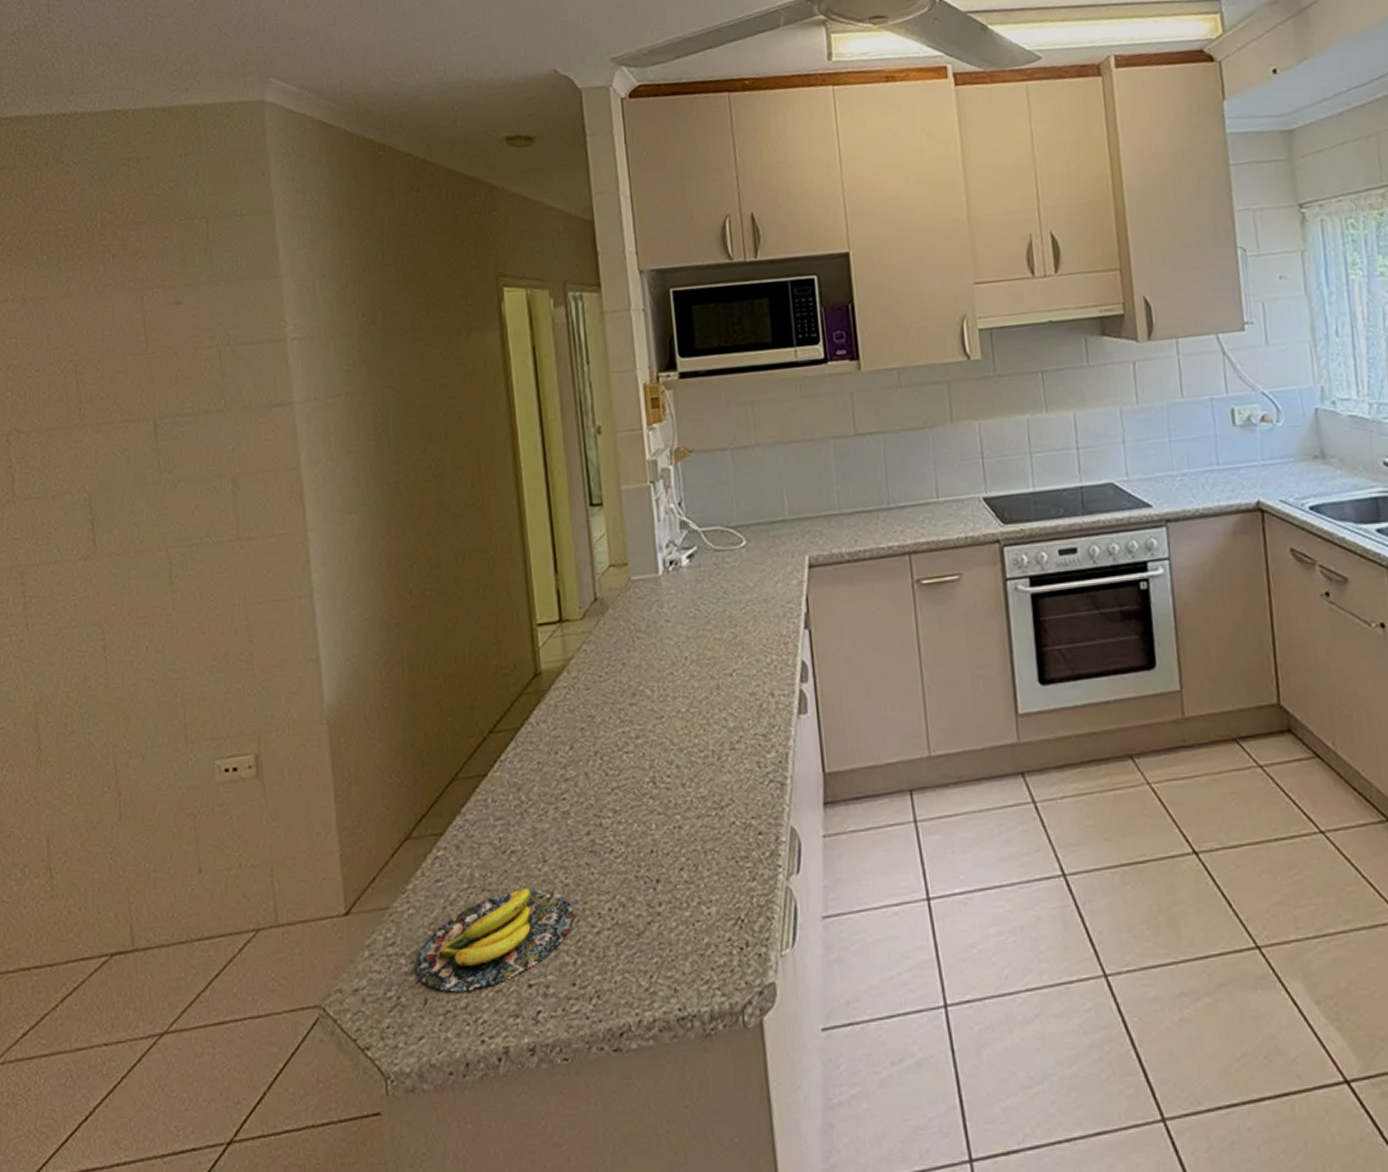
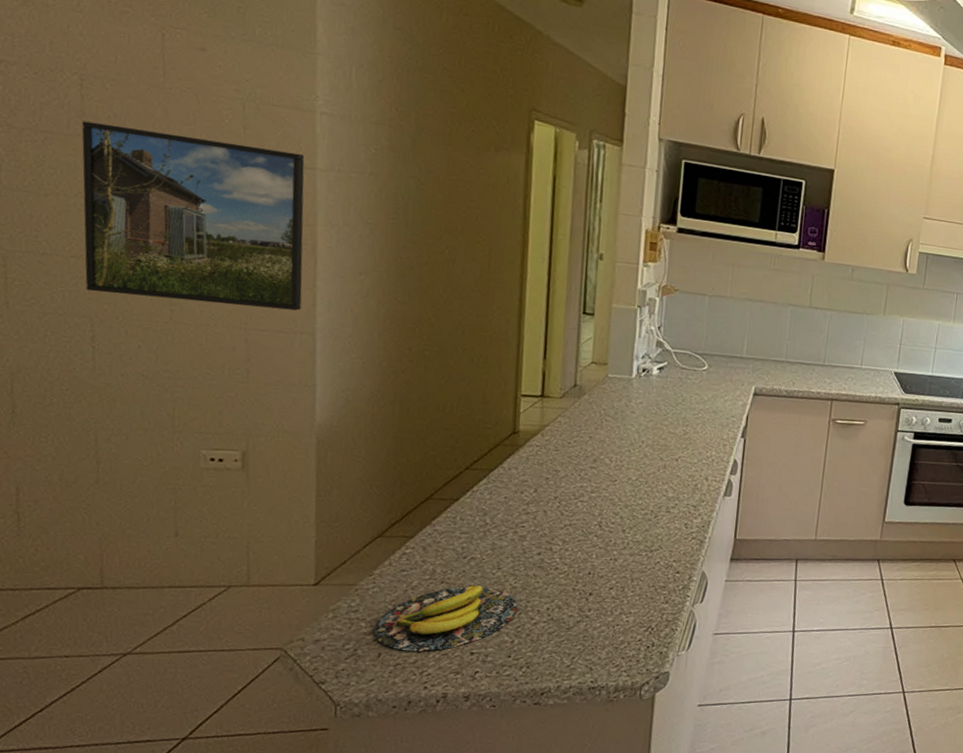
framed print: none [79,390,295,594] -> present [82,121,305,311]

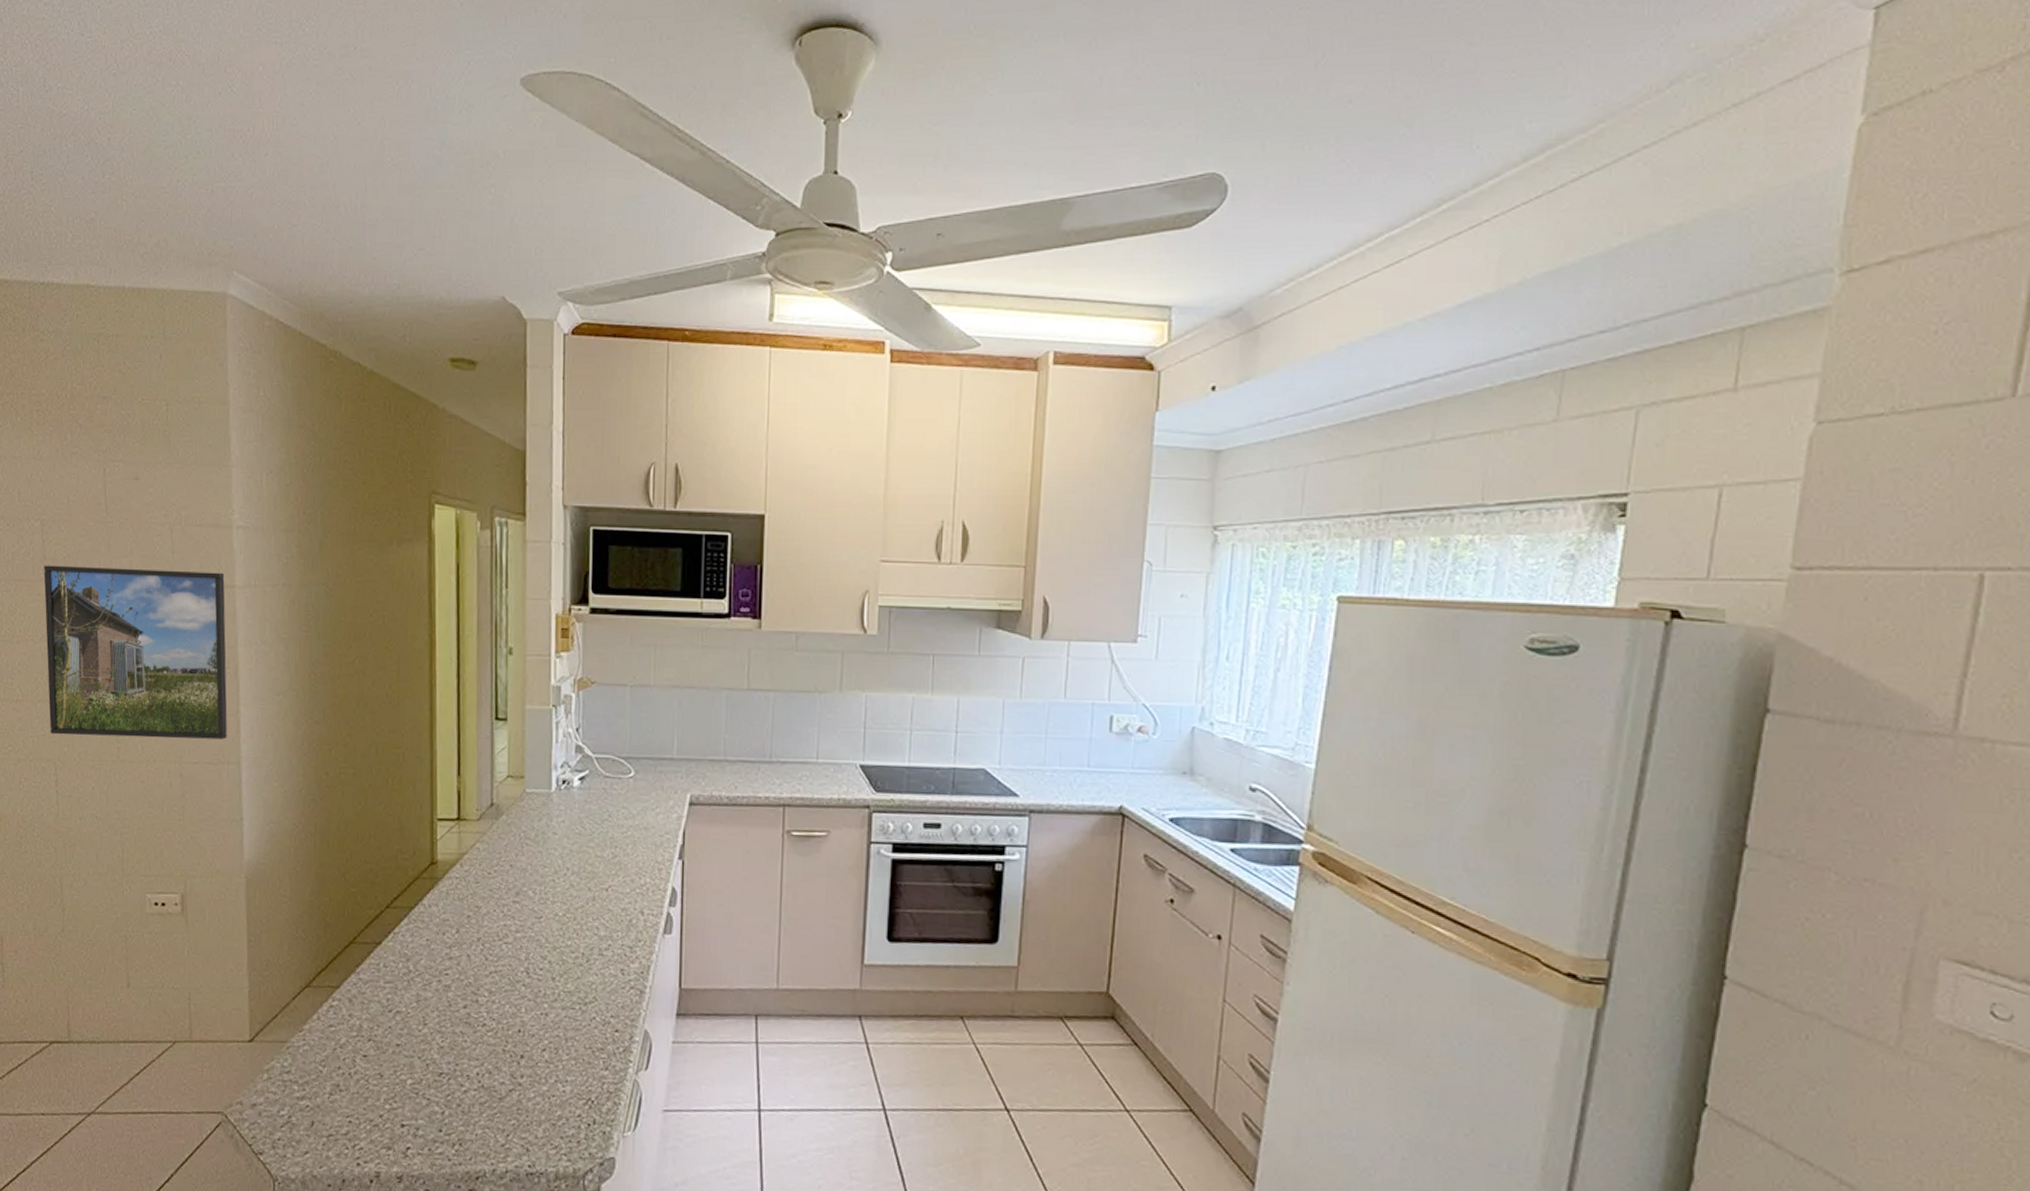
banana: present [374,585,517,652] -> none [307,1043,446,1122]

